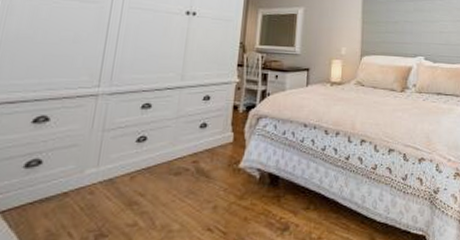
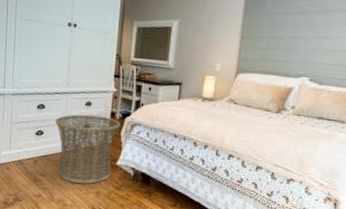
basket: none [163,110,245,199] -> present [55,114,121,184]

